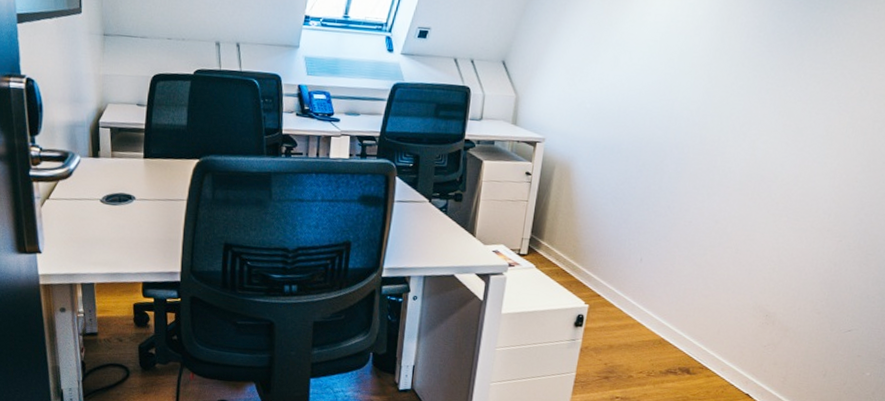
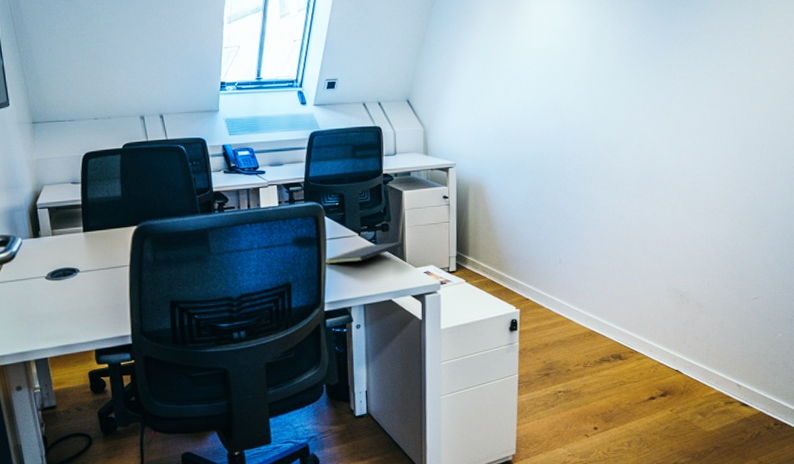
notepad: none [389,213,475,230] -> present [325,242,404,265]

